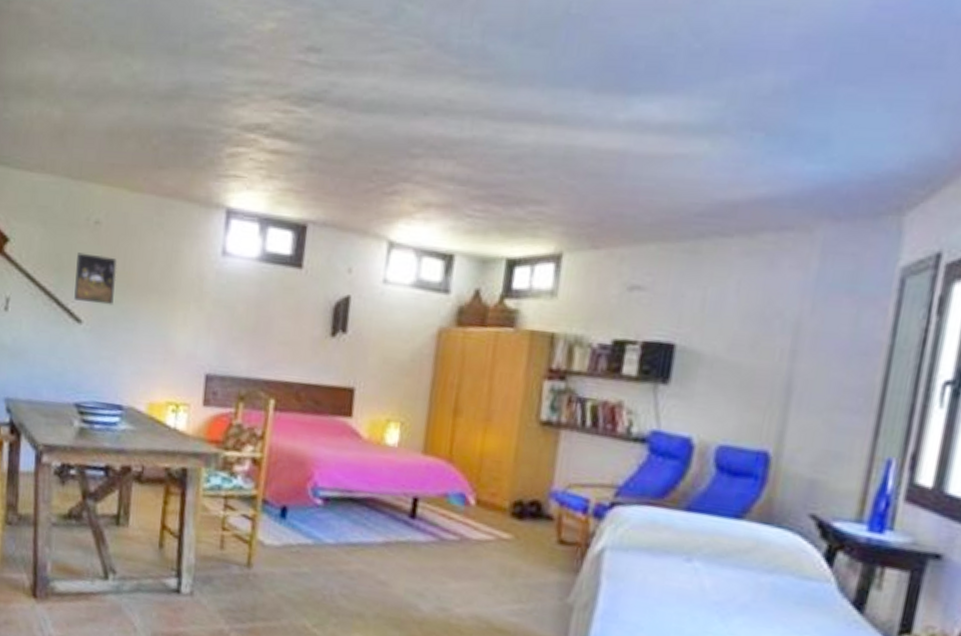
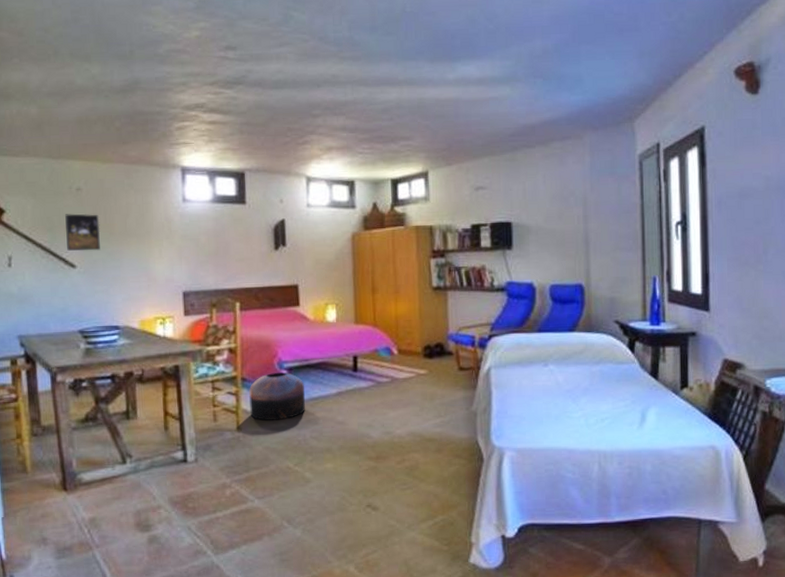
pouf: none [267,500,342,564] -> present [249,373,305,421]

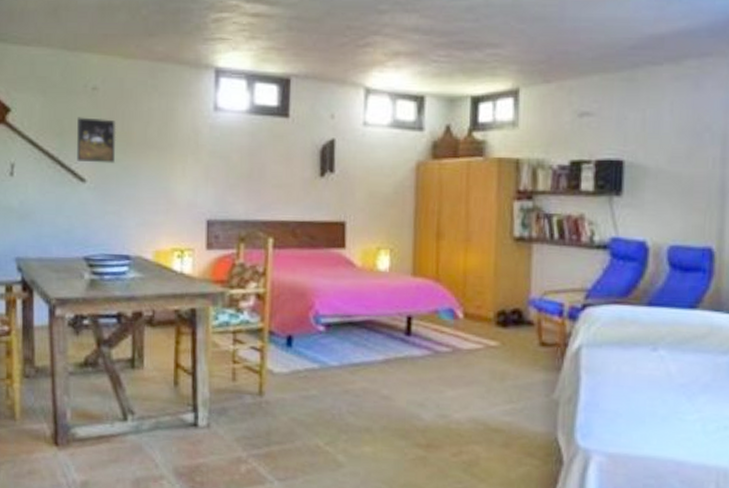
pouf: present [249,373,305,421] -> none [276,328,344,387]

